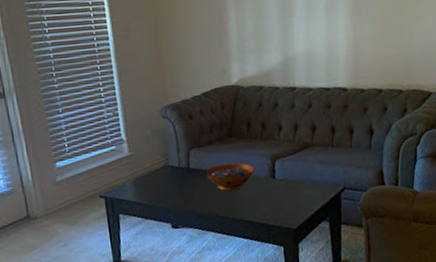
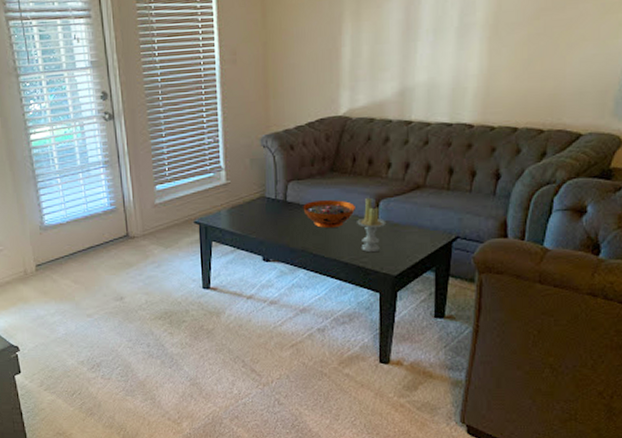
candle: none [257,158,283,210] -> present [357,197,387,253]

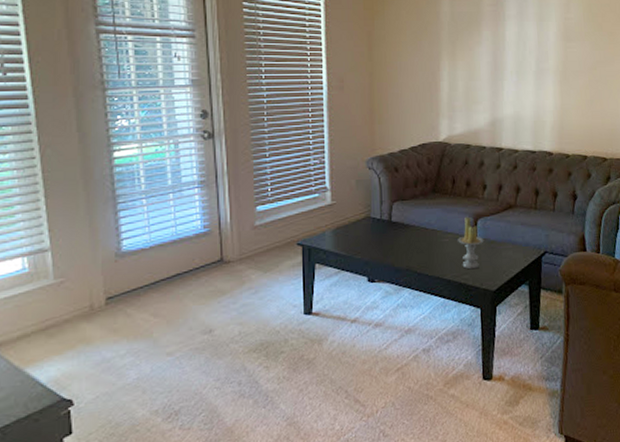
decorative bowl: present [303,200,355,228] -> none [407,219,456,247]

